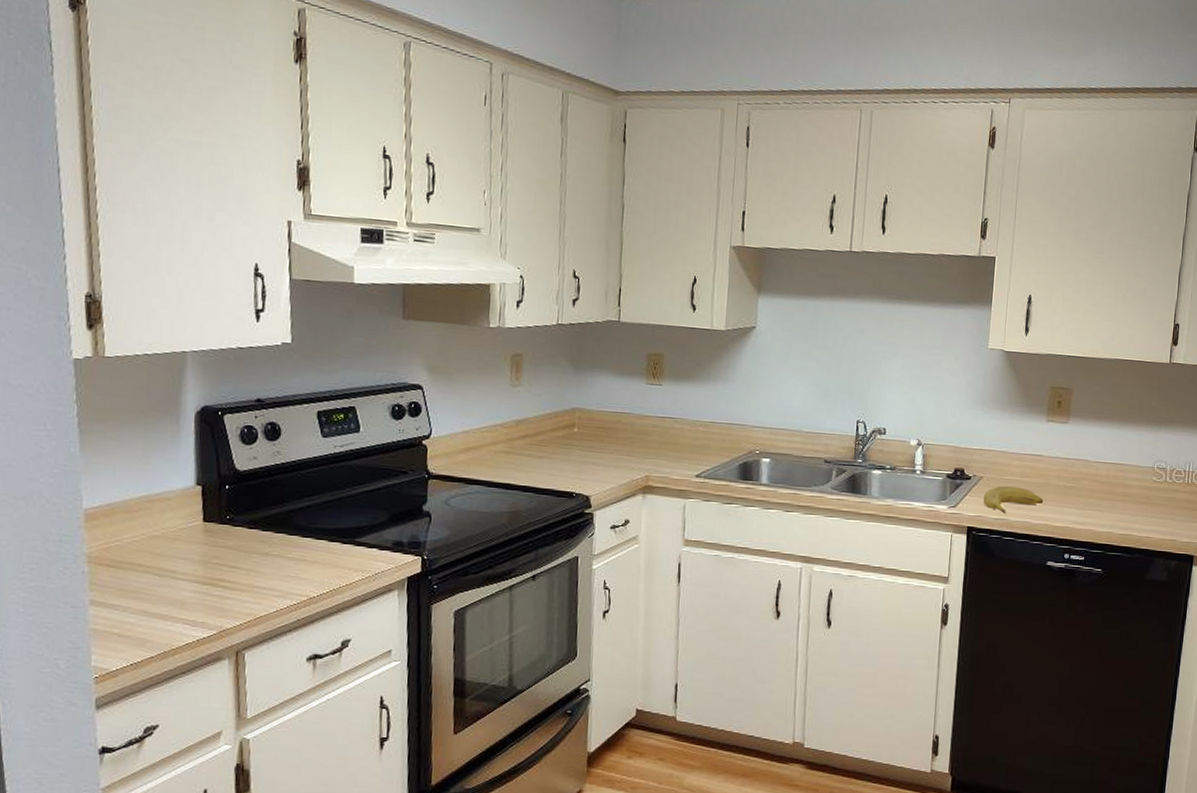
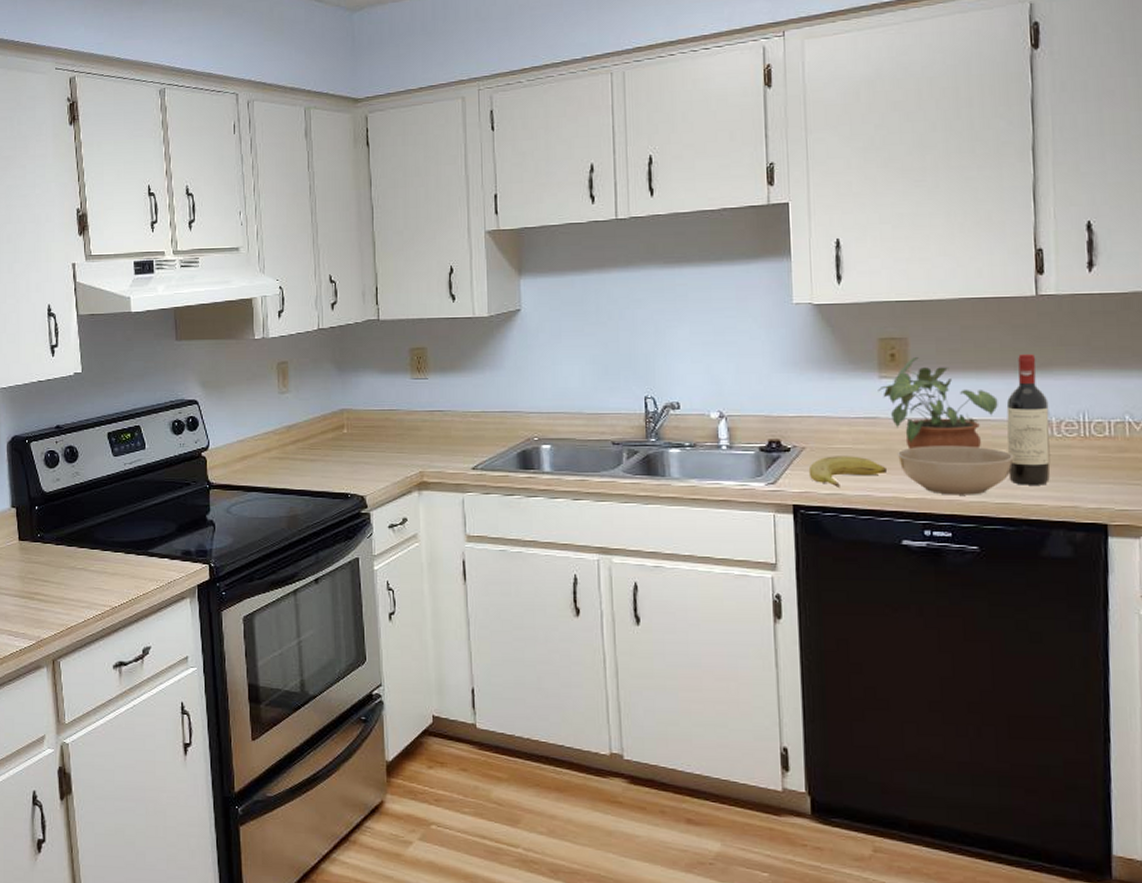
potted plant: none [1044,406,1131,487] -> present [878,357,998,450]
bowl: none [1052,482,1137,527] -> present [896,445,1014,495]
wine bottle: none [1131,411,1167,521] -> present [1006,354,1051,485]

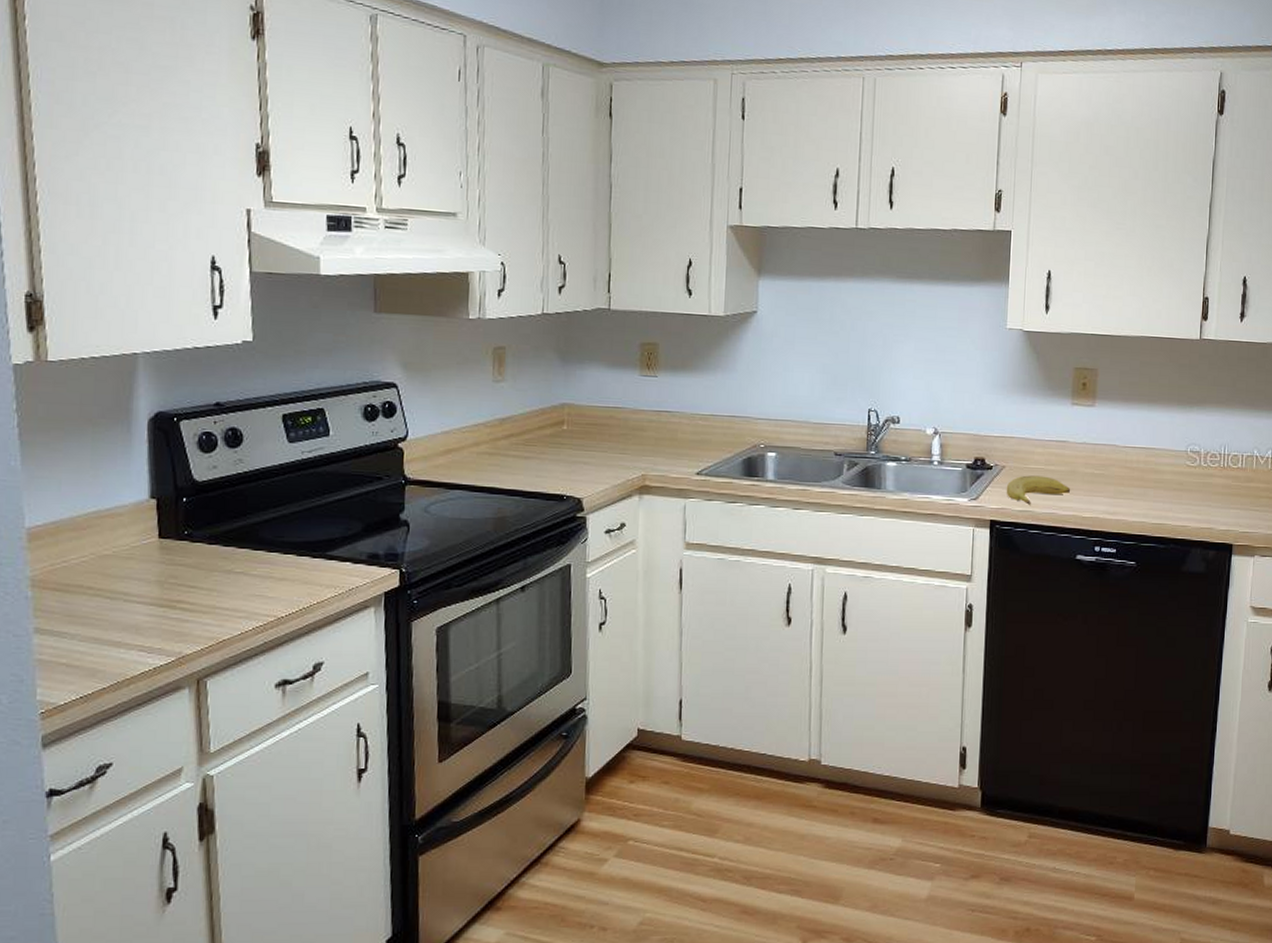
potted plant: present [878,357,998,450] -> none [1069,388,1162,474]
bowl: present [896,445,1014,495] -> none [1079,469,1170,516]
wine bottle: present [1006,354,1051,485] -> none [1164,391,1200,509]

